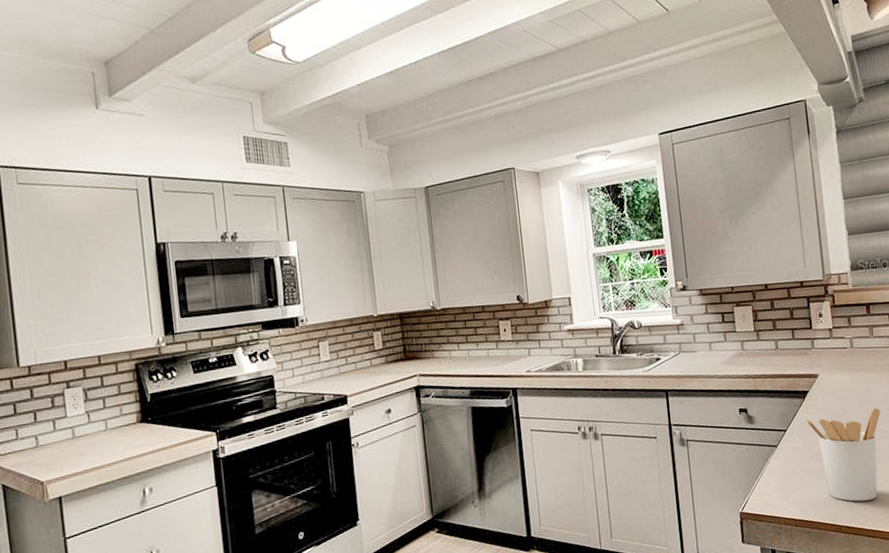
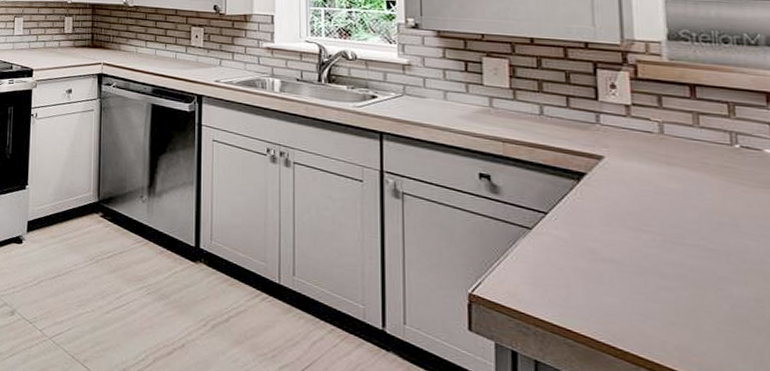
utensil holder: present [805,408,880,502] -> none [578,207,704,333]

